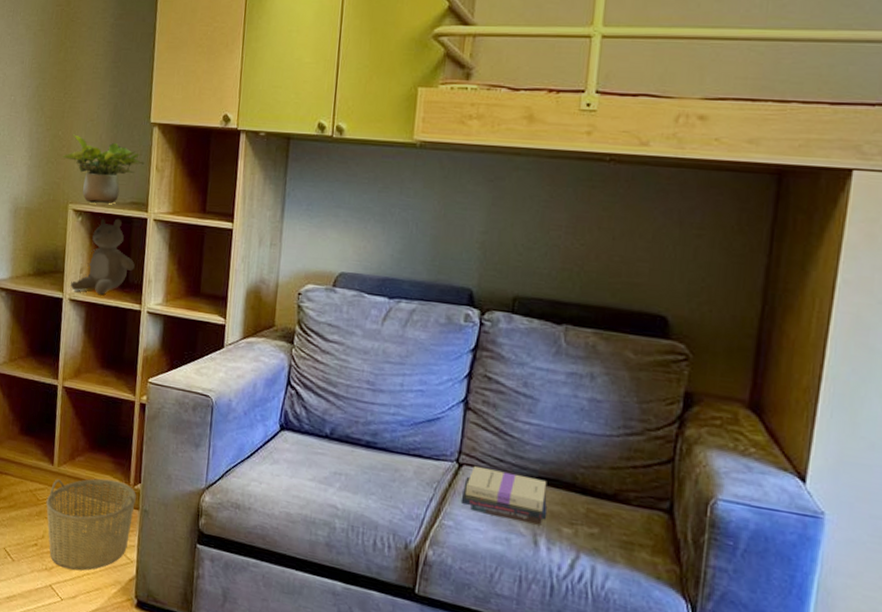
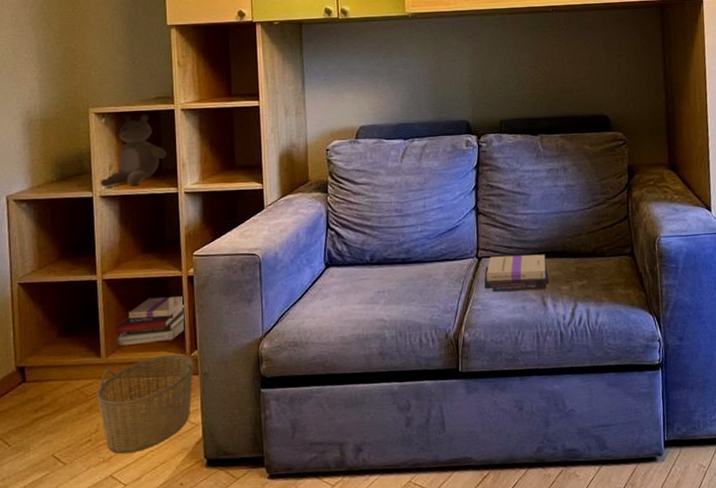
potted plant: present [62,134,146,204] -> none [77,44,167,104]
books: none [68,416,136,468] -> present [116,296,186,346]

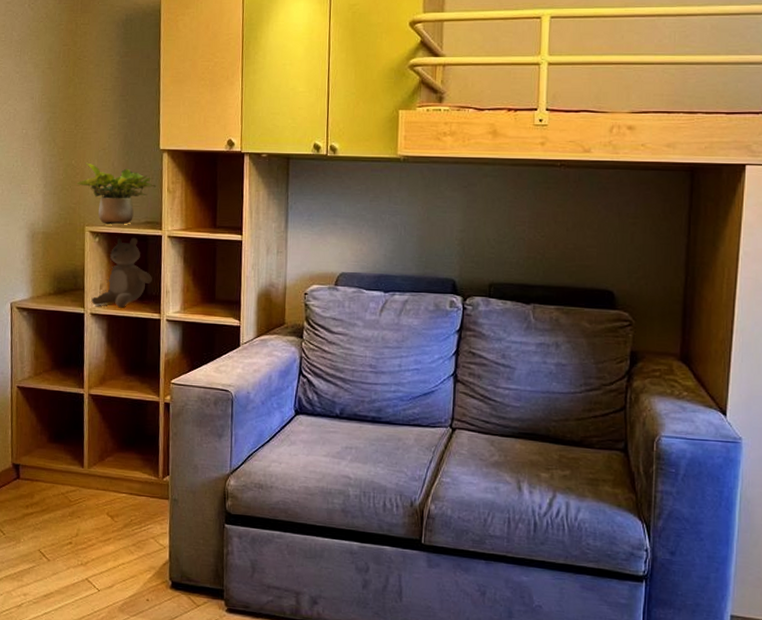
potted plant: none [77,44,167,104] -> present [77,162,157,225]
basket: present [96,354,194,454] -> none [78,475,165,562]
books: present [116,296,186,346] -> none [97,418,162,464]
books: present [484,254,550,293] -> none [455,429,528,473]

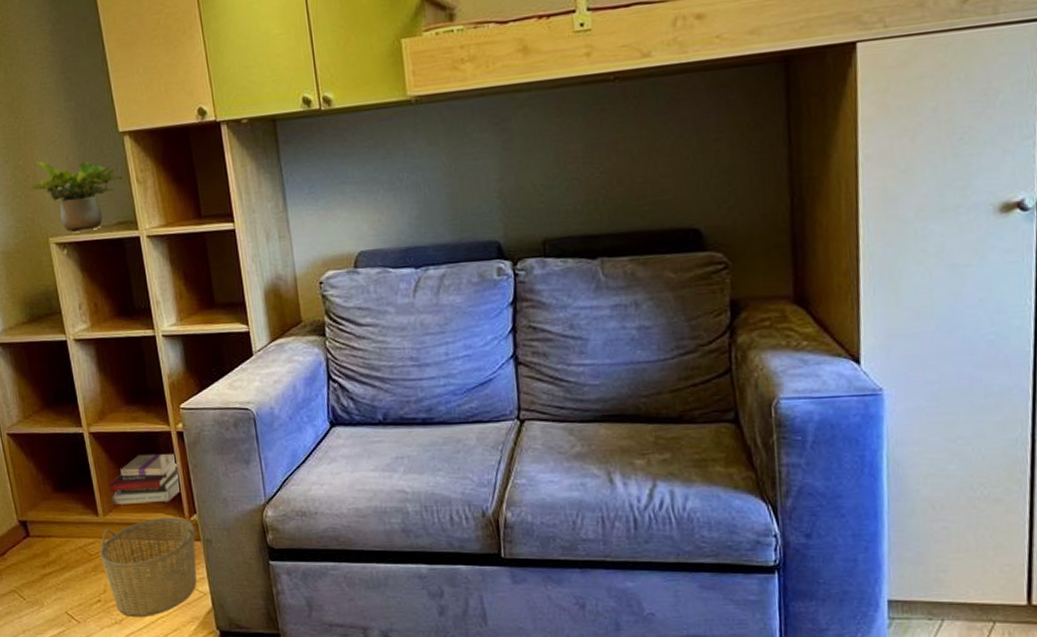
basket: none [78,475,165,562] -> present [99,517,197,617]
teddy bear: present [91,236,152,307] -> none [71,243,138,330]
books: none [97,418,162,464] -> present [109,453,182,504]

